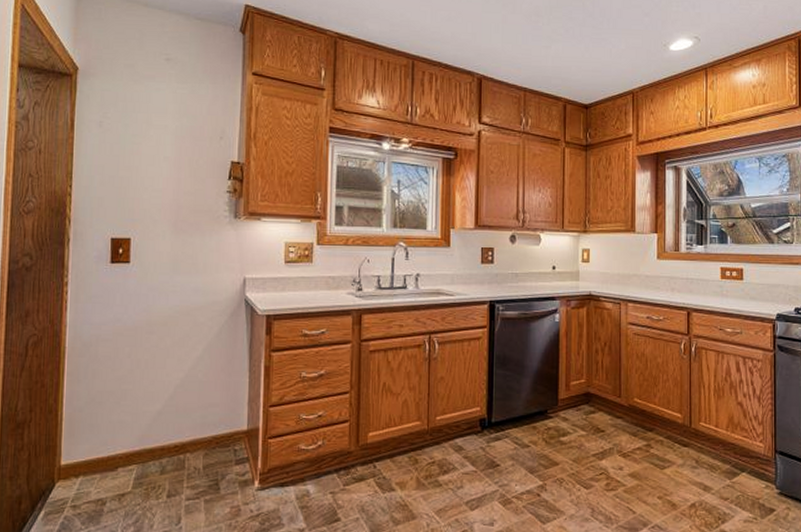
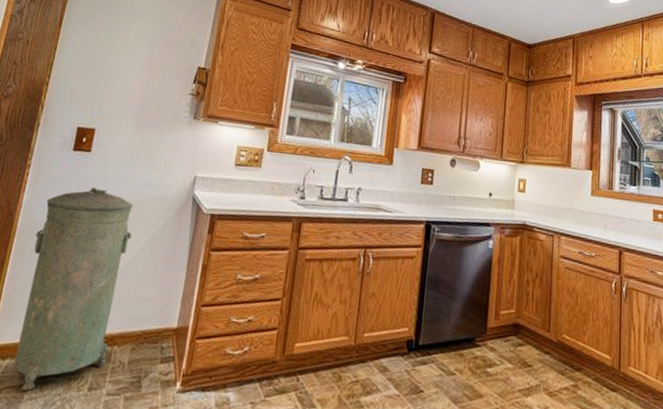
trash can: none [87,299,188,504] -> present [13,187,133,391]

